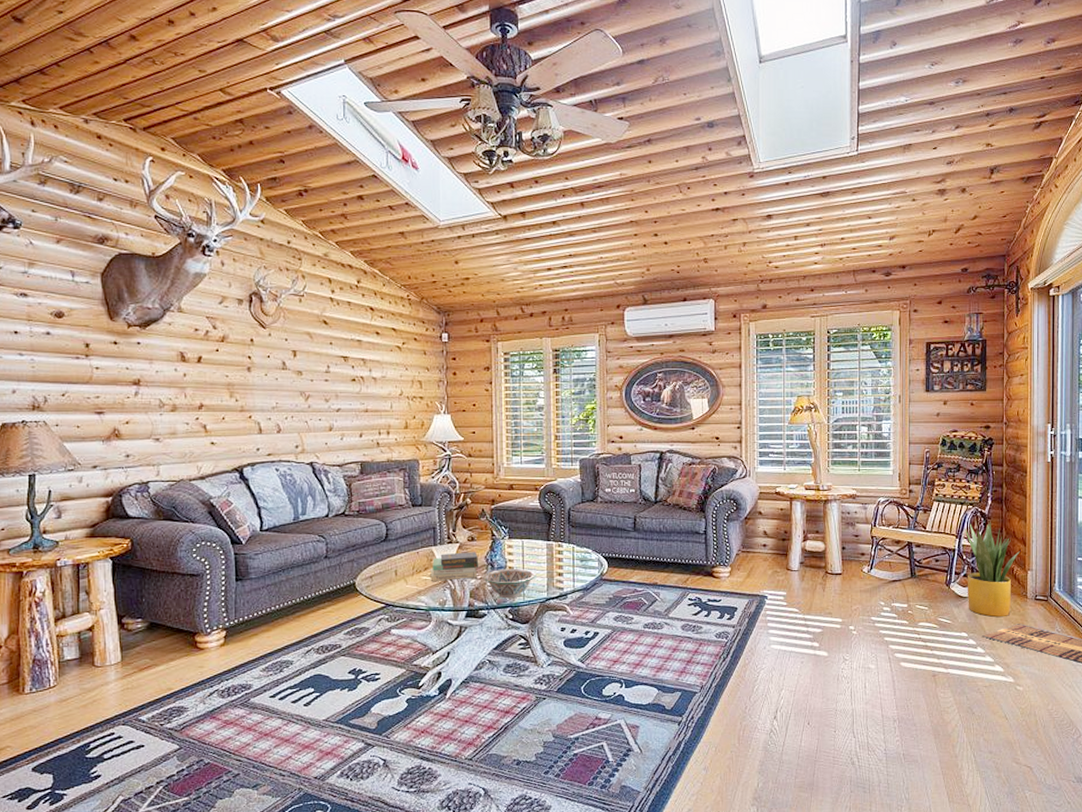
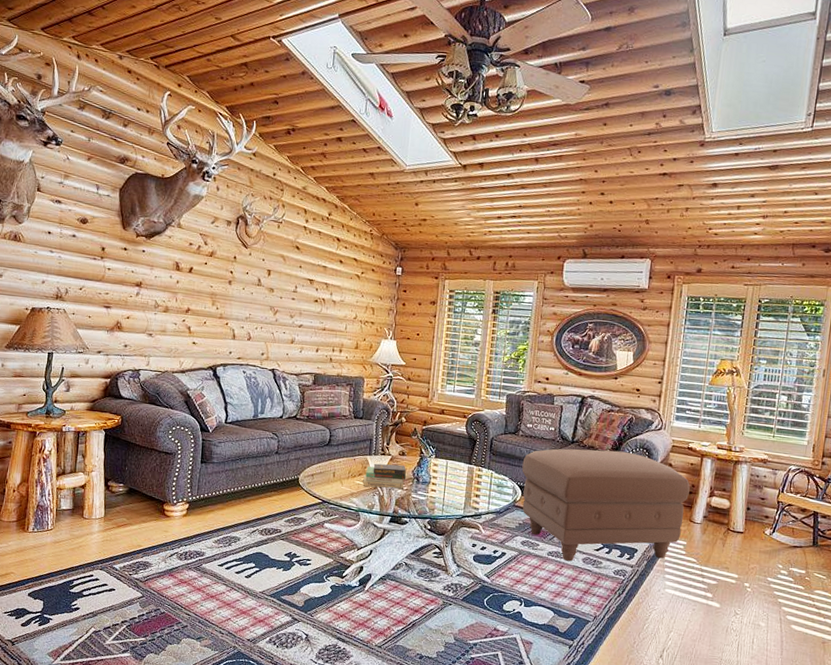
decorative bowl: present [483,568,537,599] -> none [408,484,456,512]
ottoman: none [605,505,782,631] -> present [522,448,690,562]

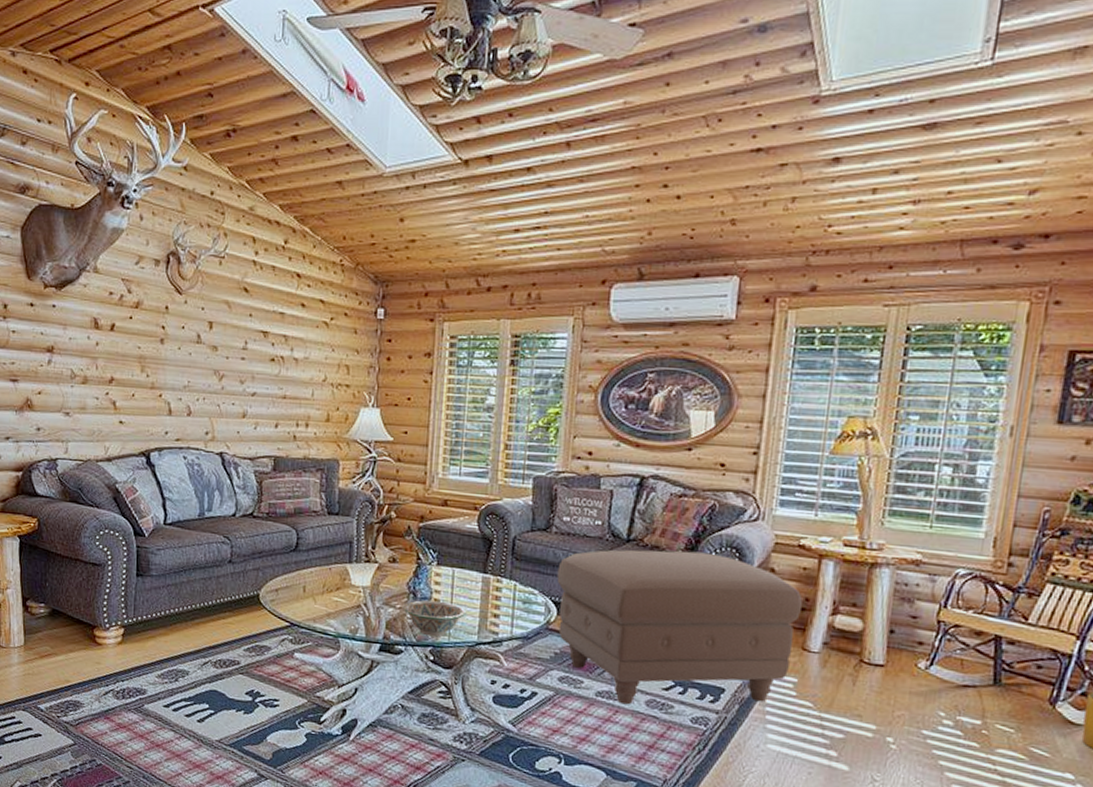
books: present [363,463,407,488] -> none [342,573,400,607]
decorative bowl: none [408,484,456,512] -> present [403,600,467,637]

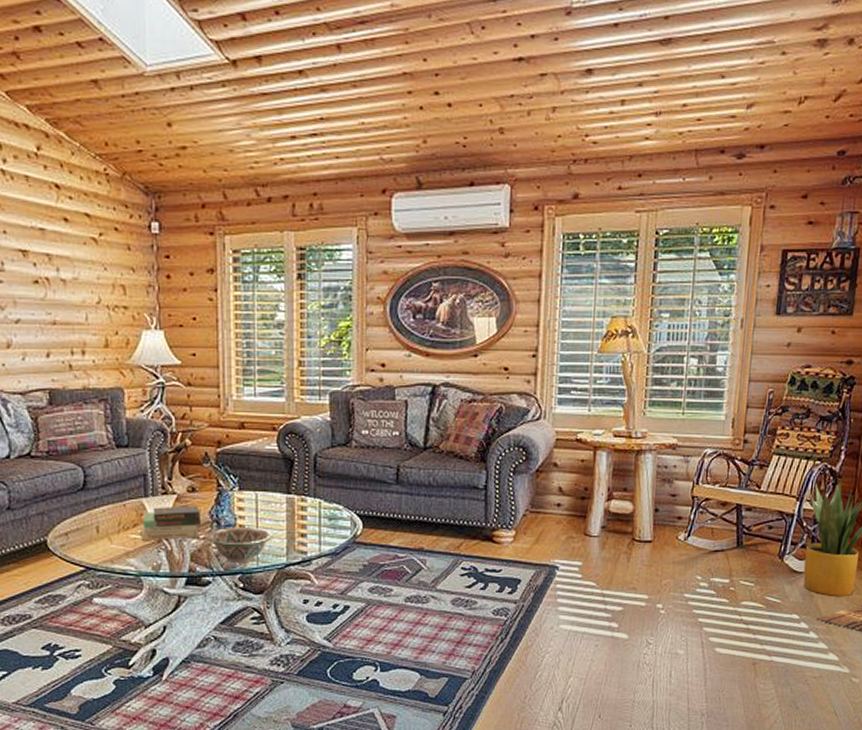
books: none [342,573,400,607] -> present [140,505,202,541]
ottoman: present [557,549,802,705] -> none [360,453,582,606]

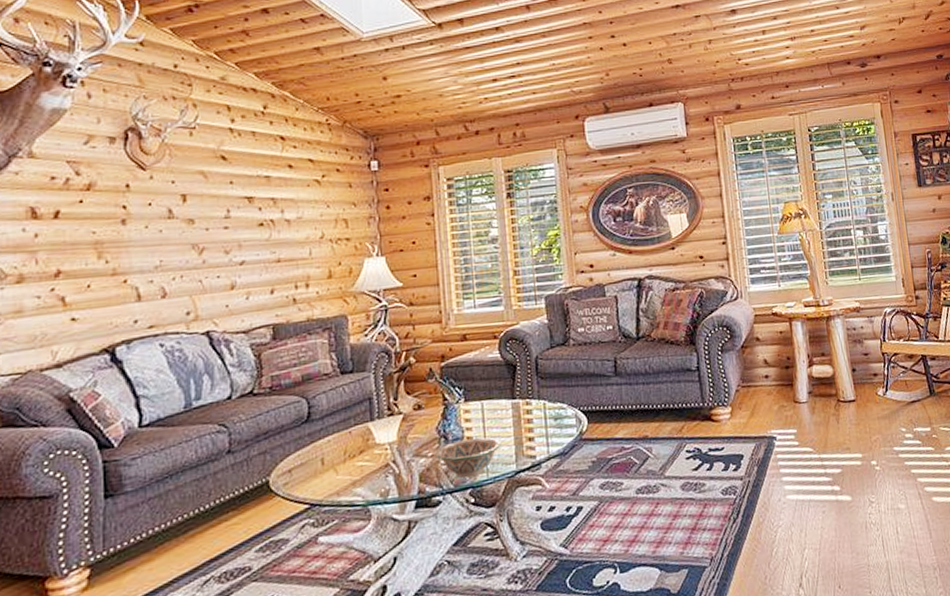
books: present [140,505,202,541] -> none [367,422,429,467]

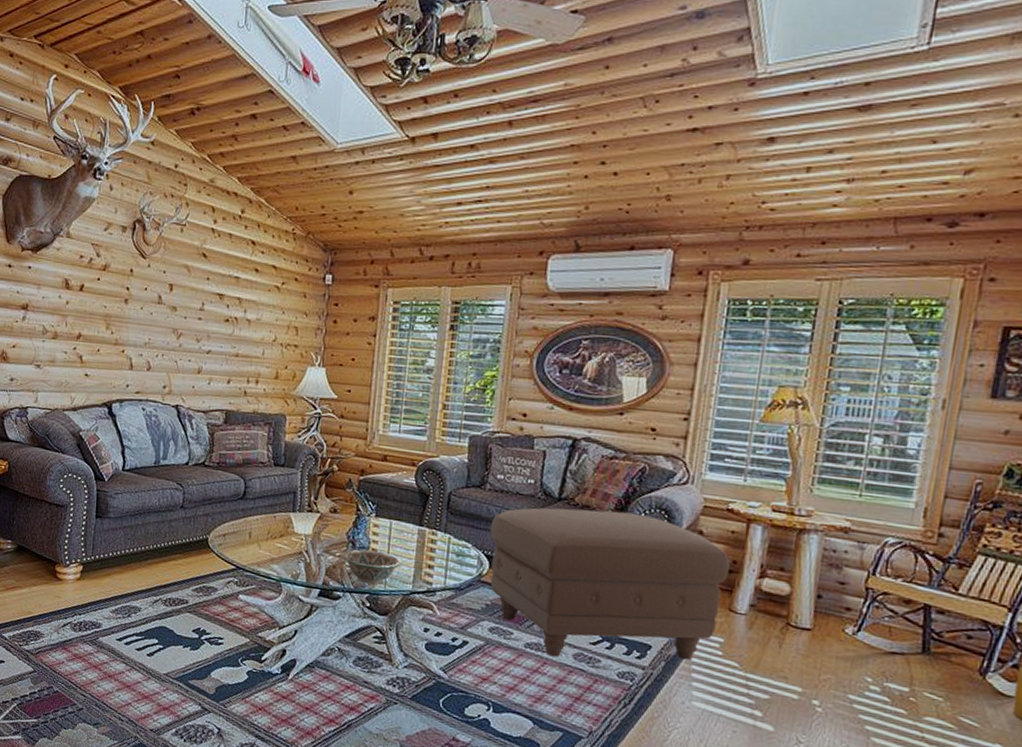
ottoman: none [581,335,788,495] -> present [489,507,730,661]

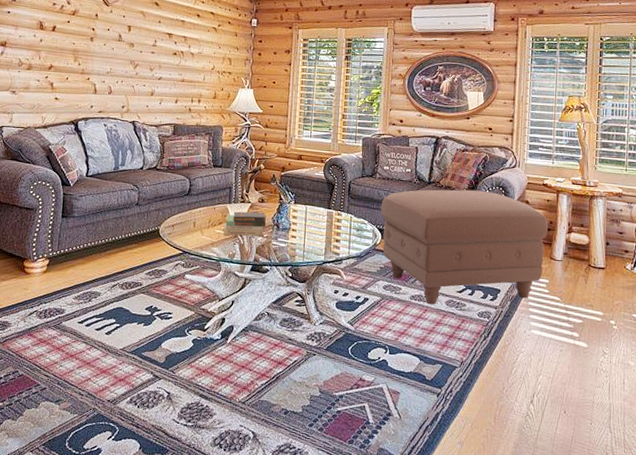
books: none [285,522,339,554] -> present [223,211,267,236]
decorative bowl: present [342,549,403,585] -> none [269,230,316,259]

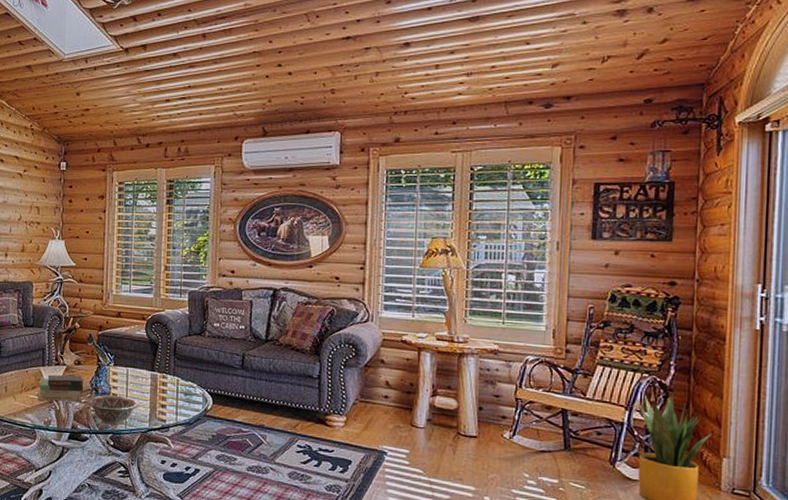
decorative bowl: none [269,230,316,259] -> present [87,395,140,426]
ottoman: present [380,189,548,305] -> none [211,348,408,477]

